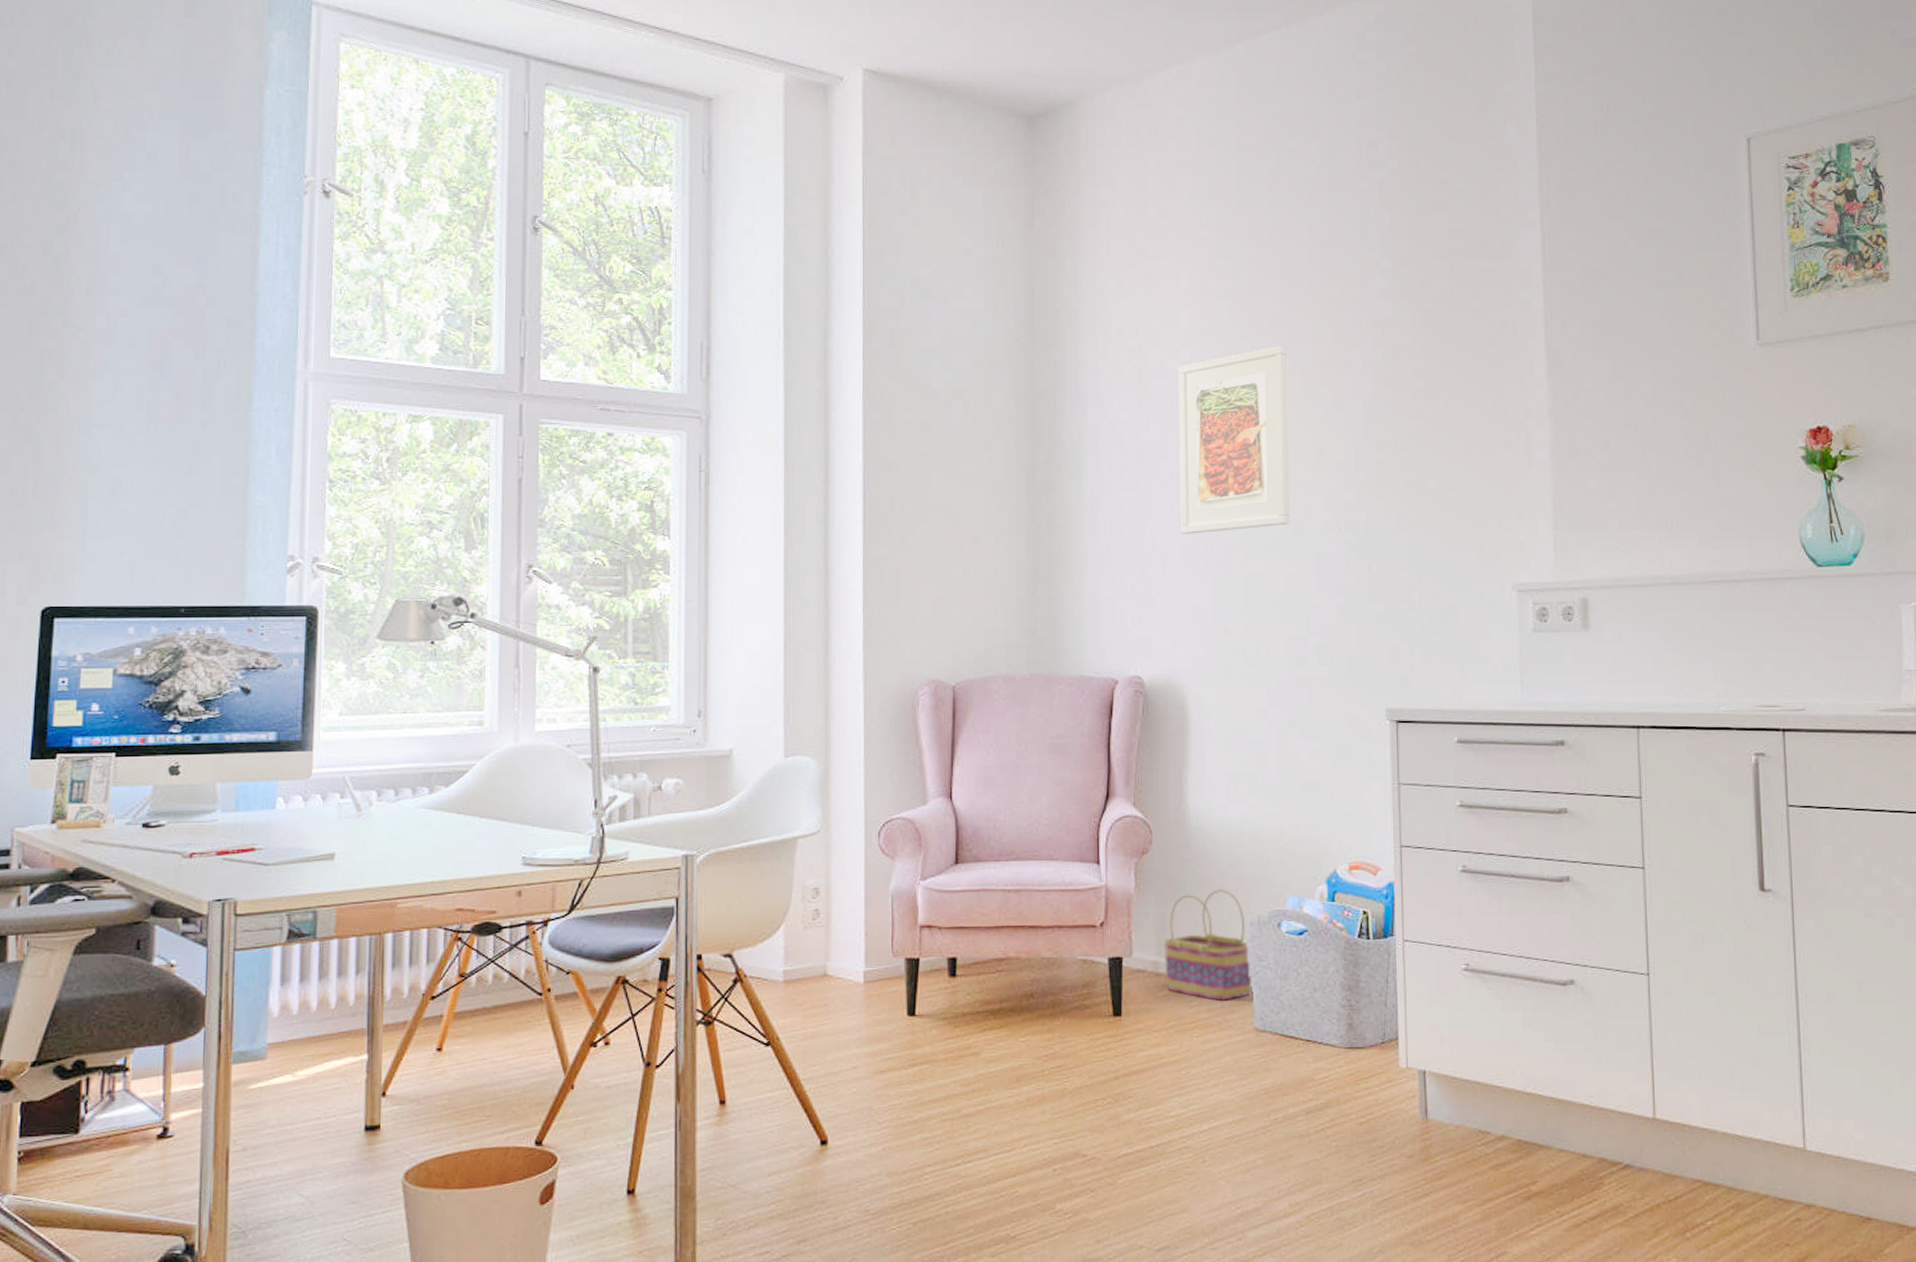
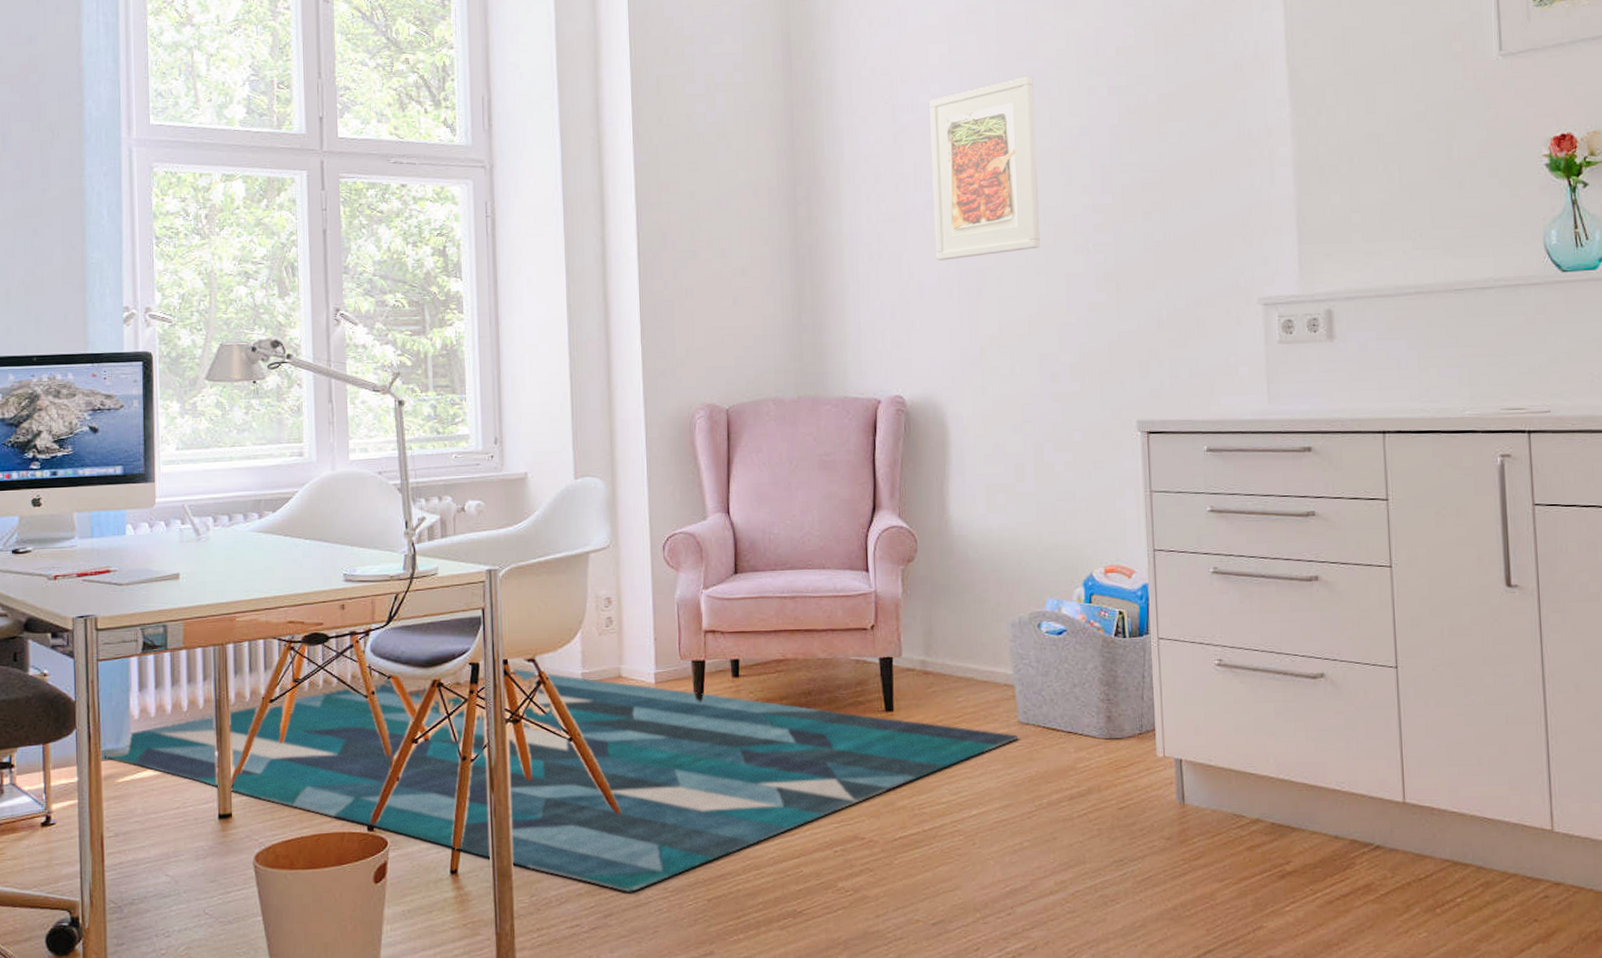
rug: none [234,965,1254,1216] -> present [103,669,1018,893]
basket: present [1163,889,1252,1002] -> none [930,593,1015,697]

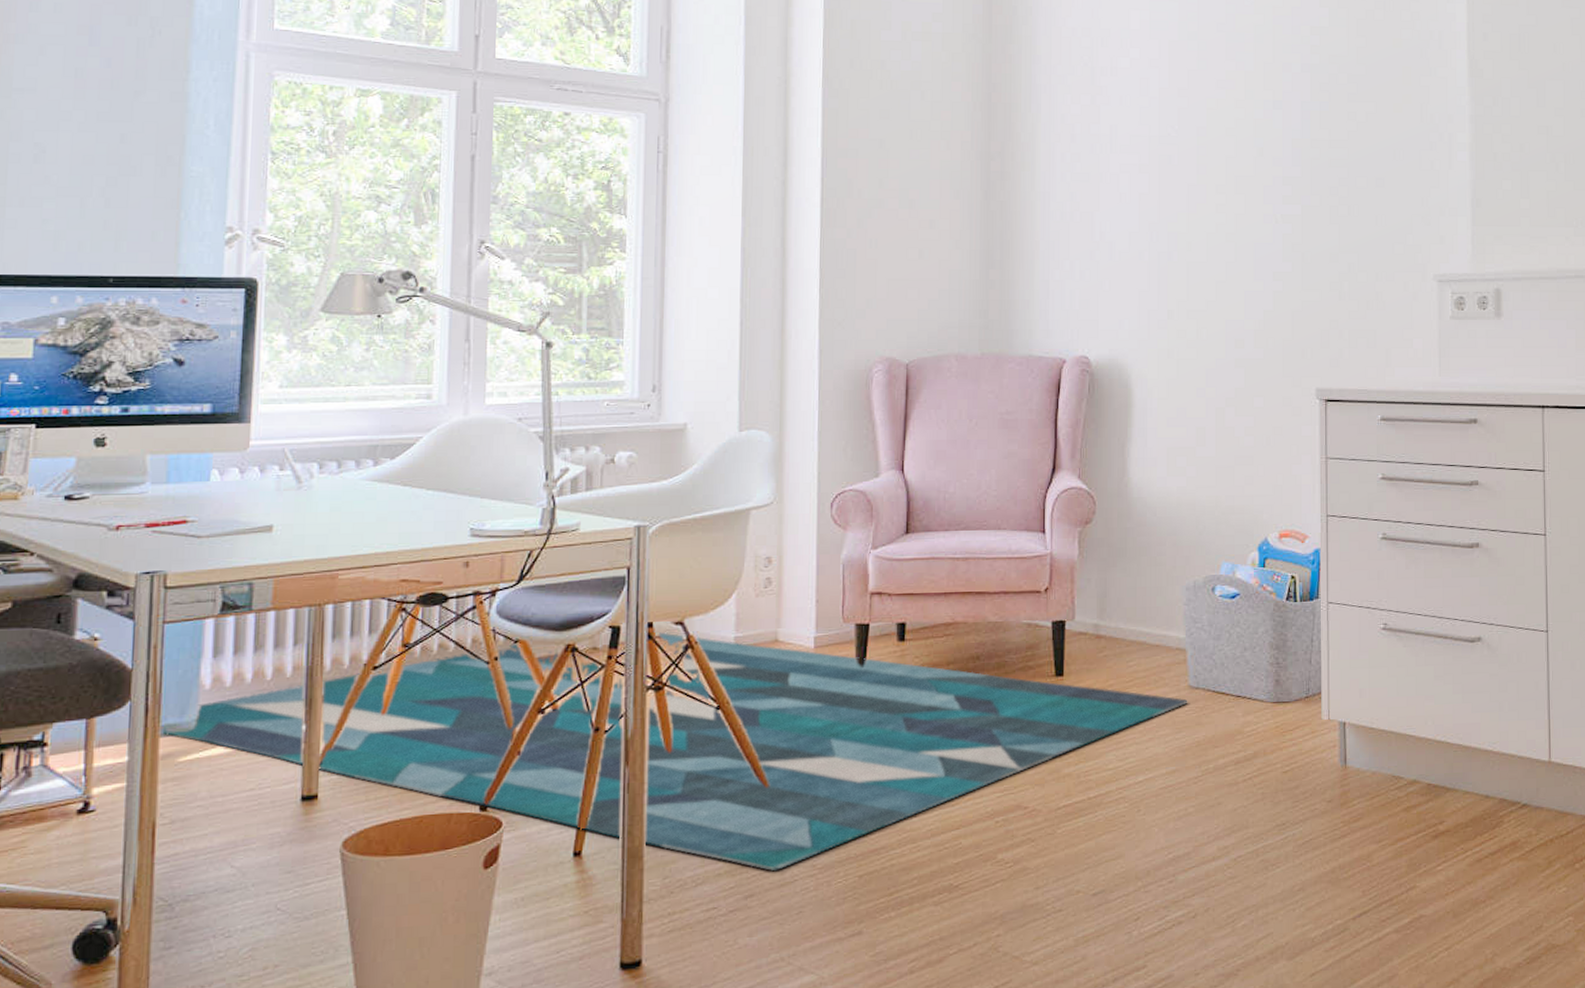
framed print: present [929,76,1040,261] -> none [1128,48,1230,223]

